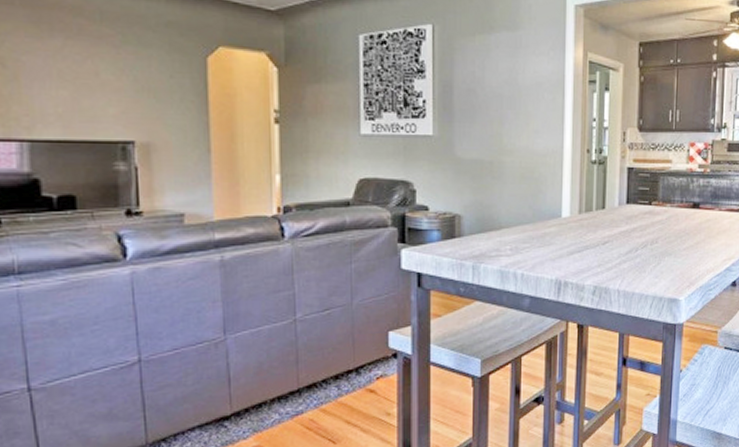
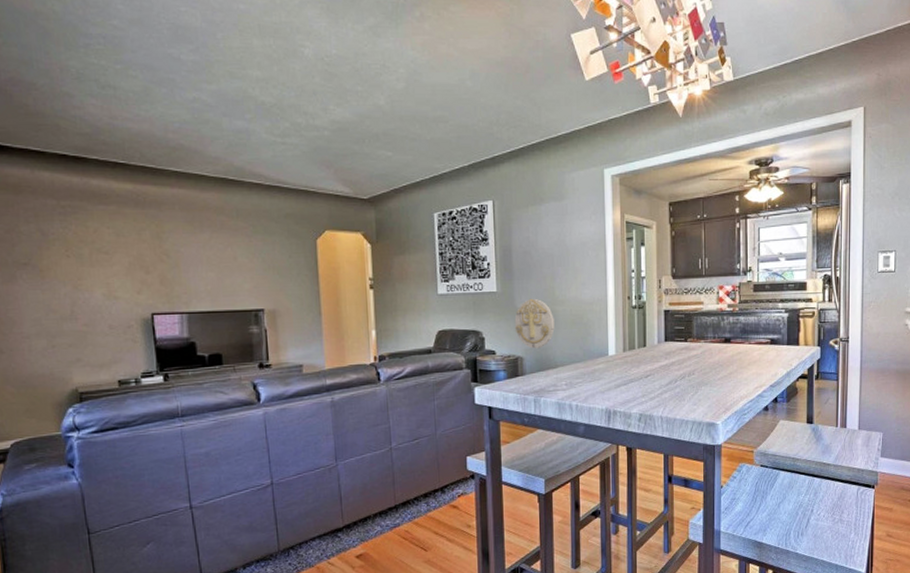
wall decoration: none [453,145,501,206] -> present [514,298,555,349]

